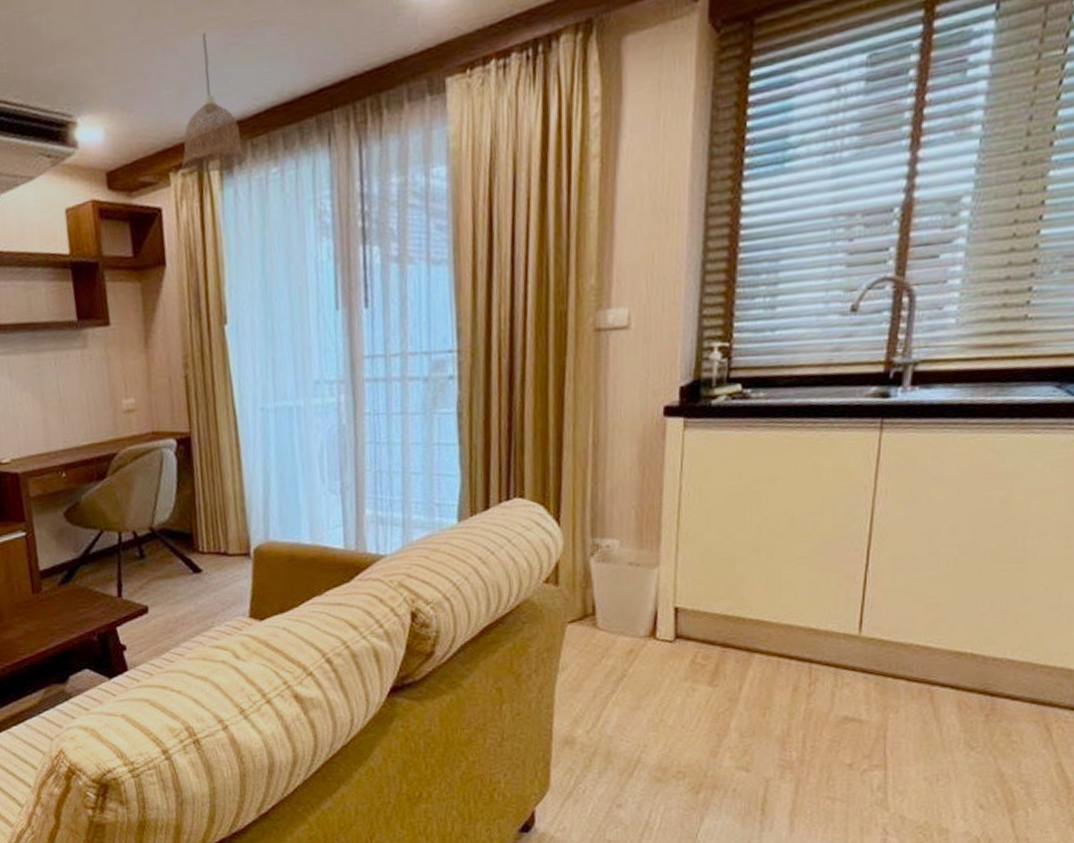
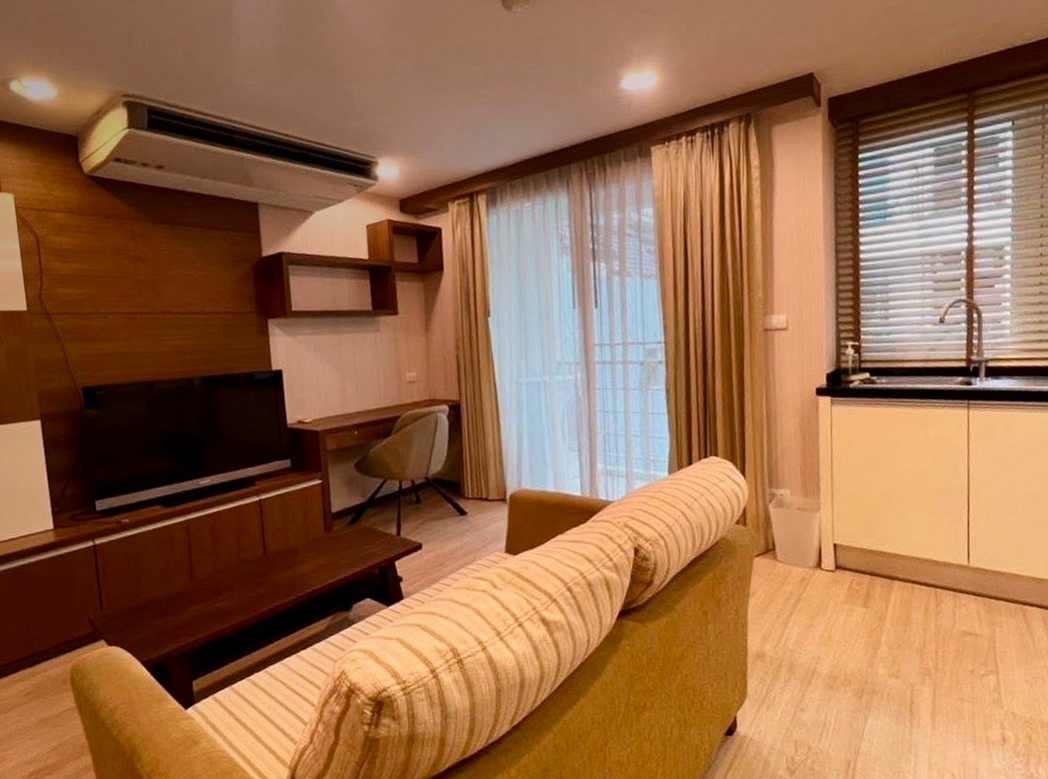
pendant lamp: present [182,32,247,174] -> none [458,104,506,204]

